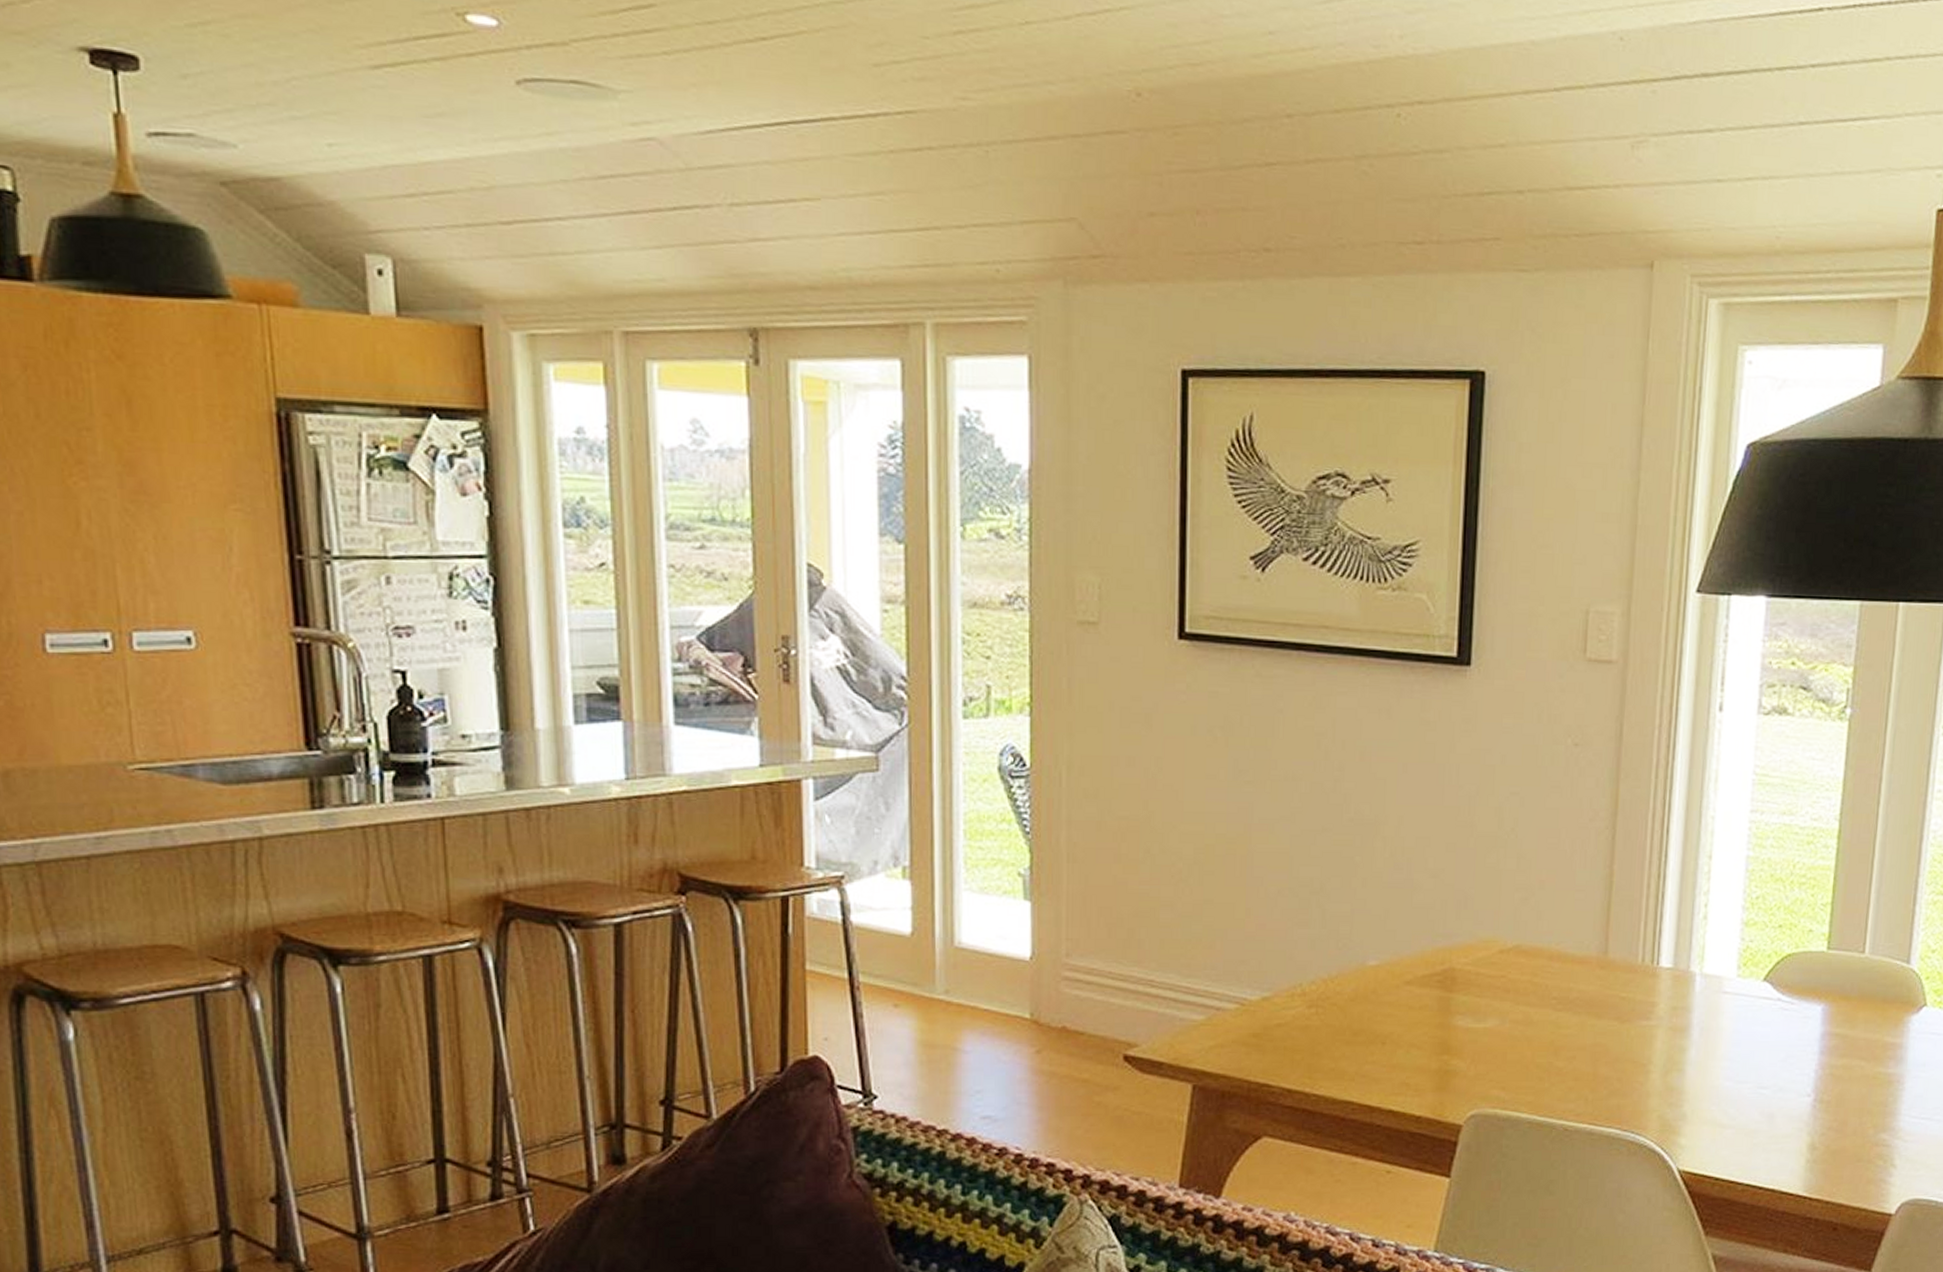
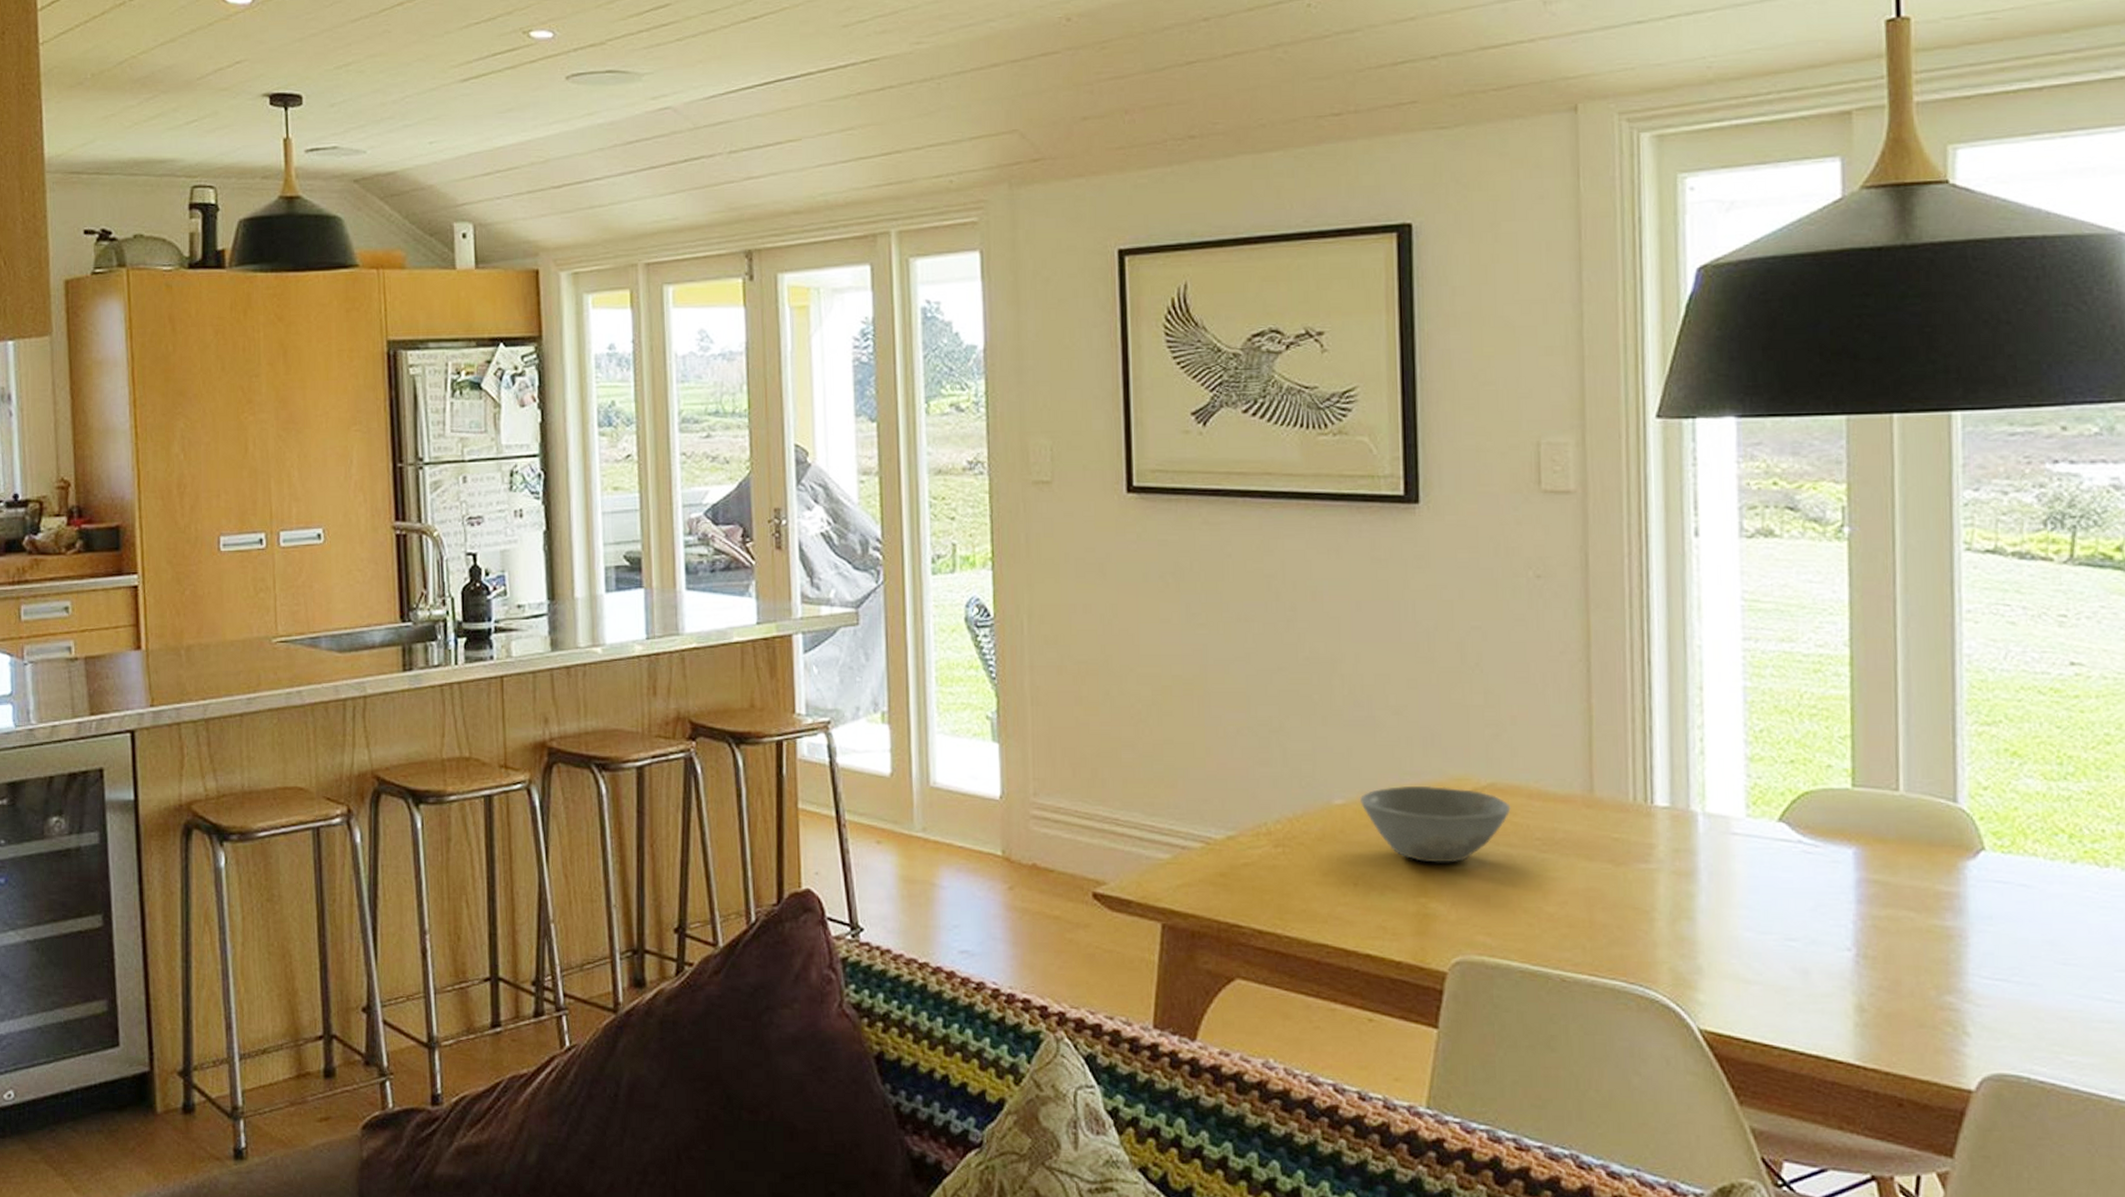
bowl: none [1392,947,1533,1022] -> present [1359,785,1511,863]

